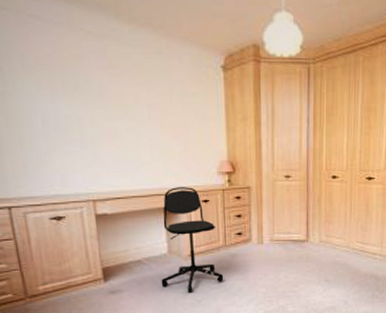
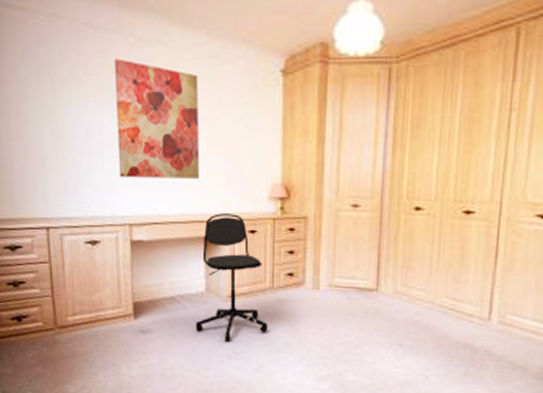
wall art: none [65,51,155,159] -> present [114,59,199,179]

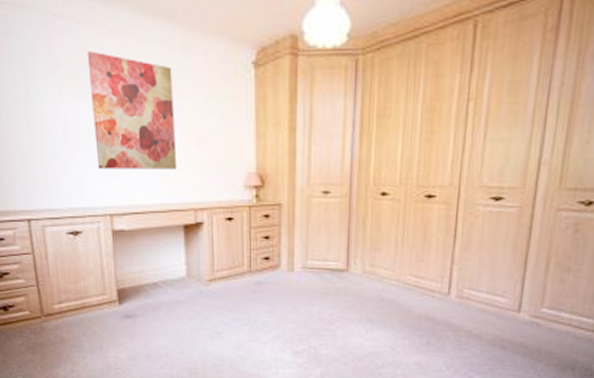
office chair: present [195,213,269,342] -> none [178,202,247,323]

